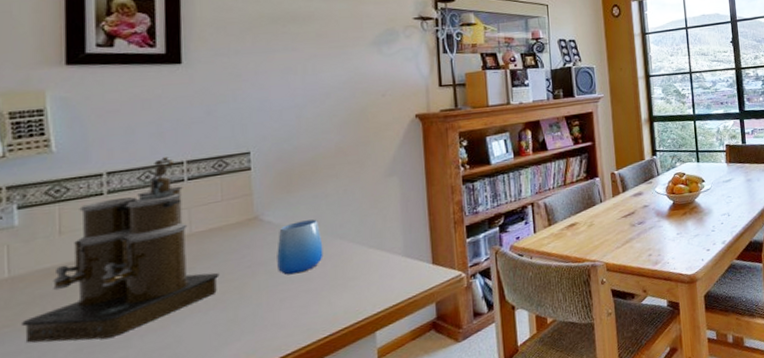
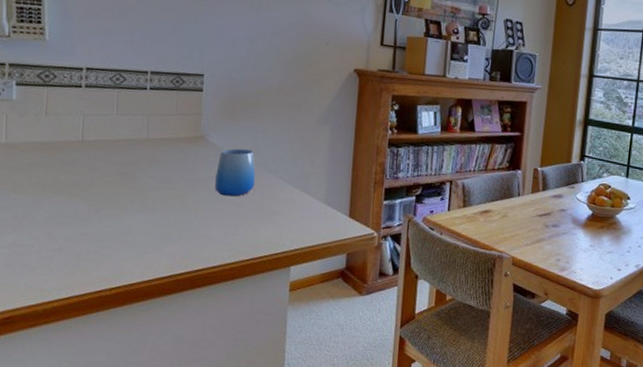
coffee maker: present [20,156,220,343] -> none [11,63,167,214]

